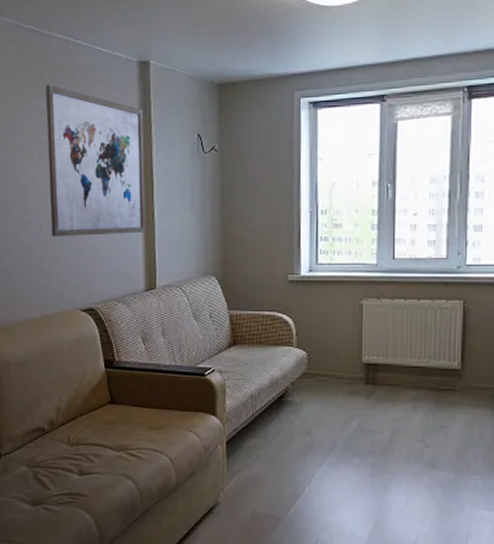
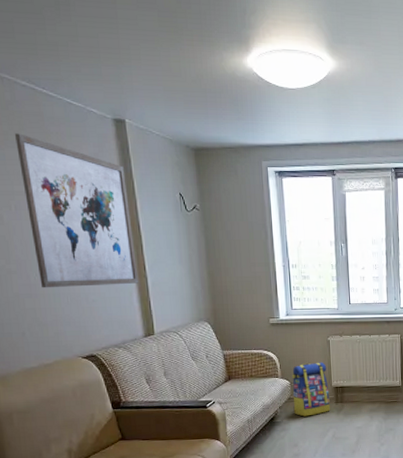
backpack: none [309,330,358,398] -> present [291,362,330,417]

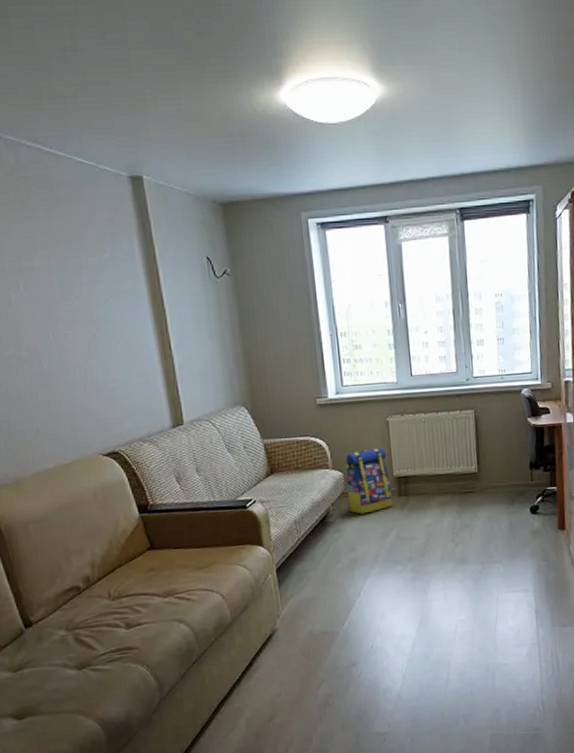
wall art: present [15,133,139,288] -> none [21,201,164,377]

